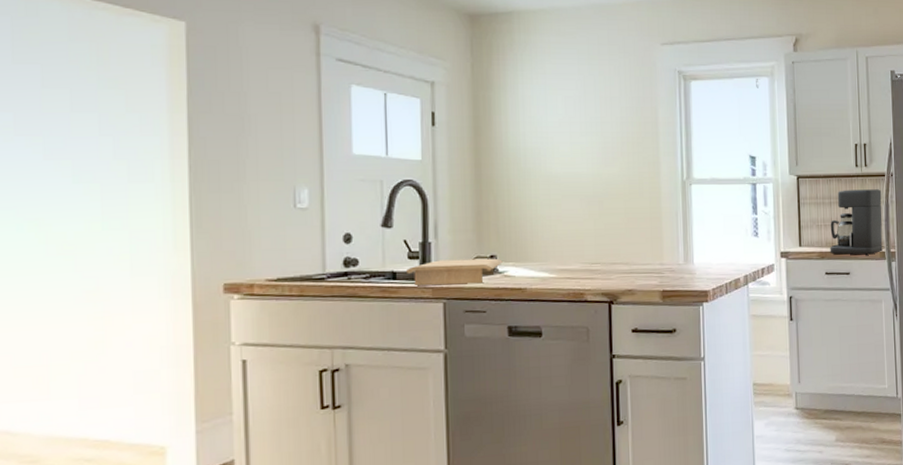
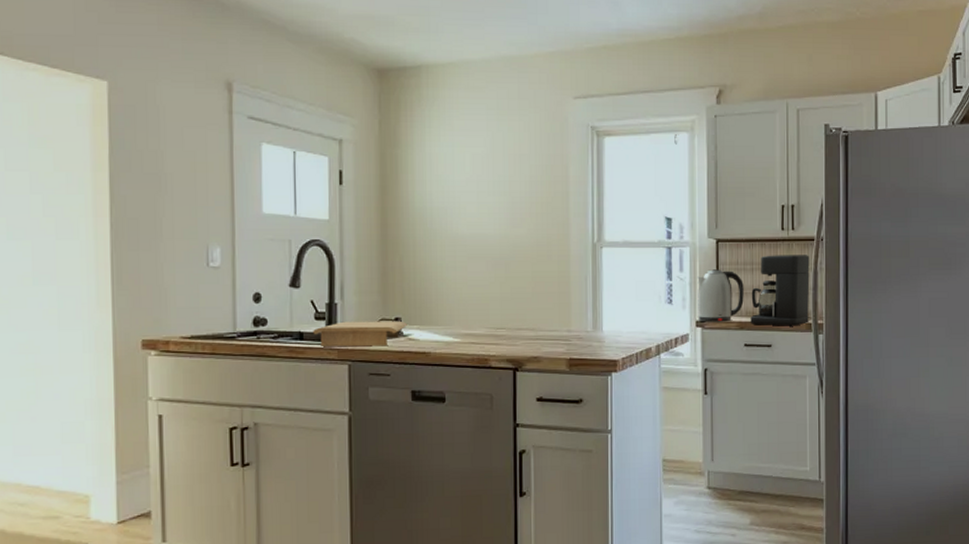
kettle: none [781,204,824,253] -> present [697,269,744,322]

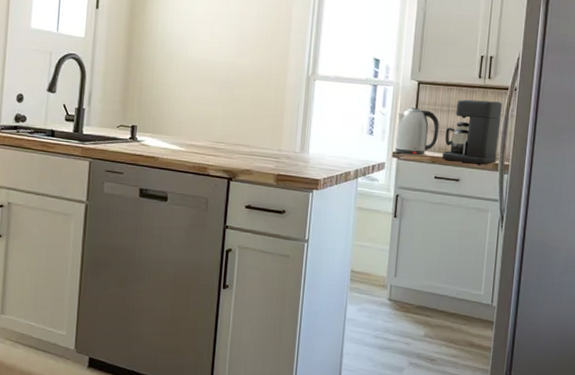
cutting board: present [312,320,407,347] -> none [62,124,142,149]

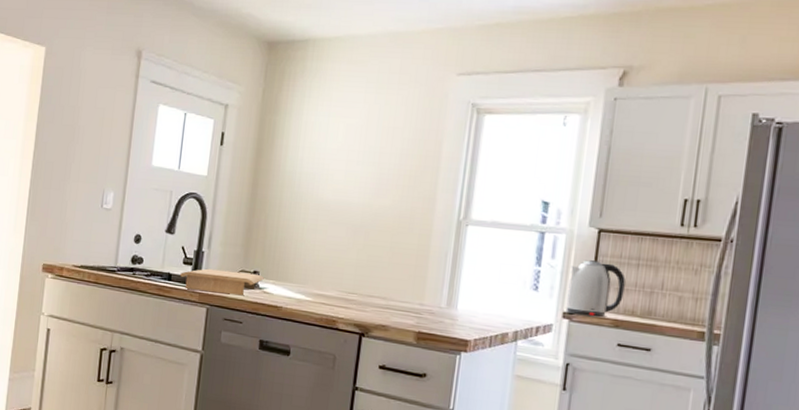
cutting board: none [62,124,142,149] -> present [179,268,264,296]
coffee maker: present [442,99,502,165] -> none [628,251,713,333]

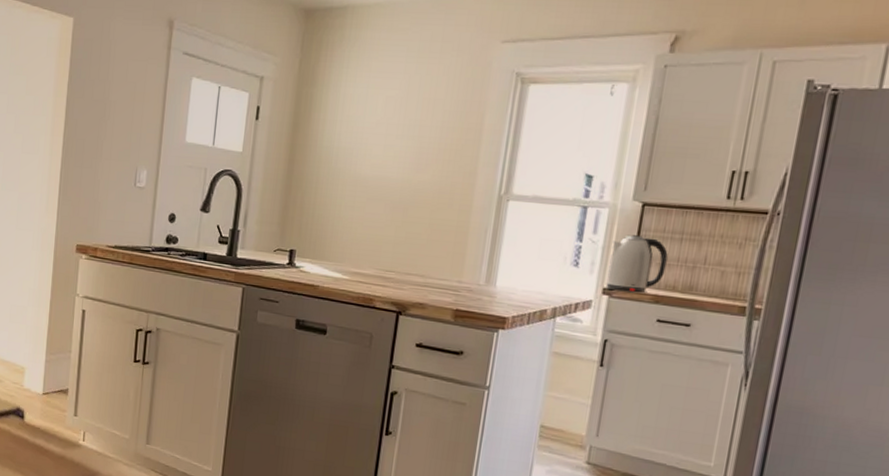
cutting board: present [179,268,264,296] -> none [214,247,301,275]

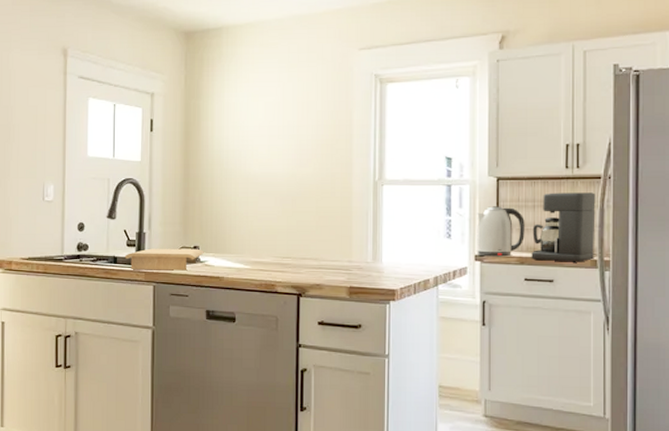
cutting board: none [214,247,301,275] -> present [124,248,204,271]
coffee maker: none [668,225,758,308] -> present [531,192,596,262]

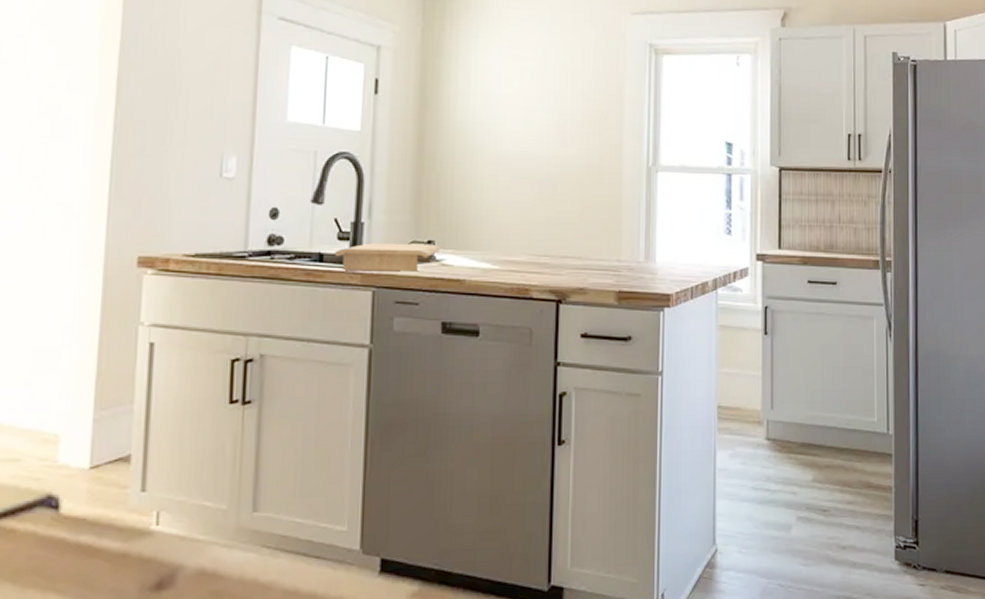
kettle: present [477,206,525,257] -> none [759,199,808,256]
coffee maker: present [531,192,596,262] -> none [814,186,877,263]

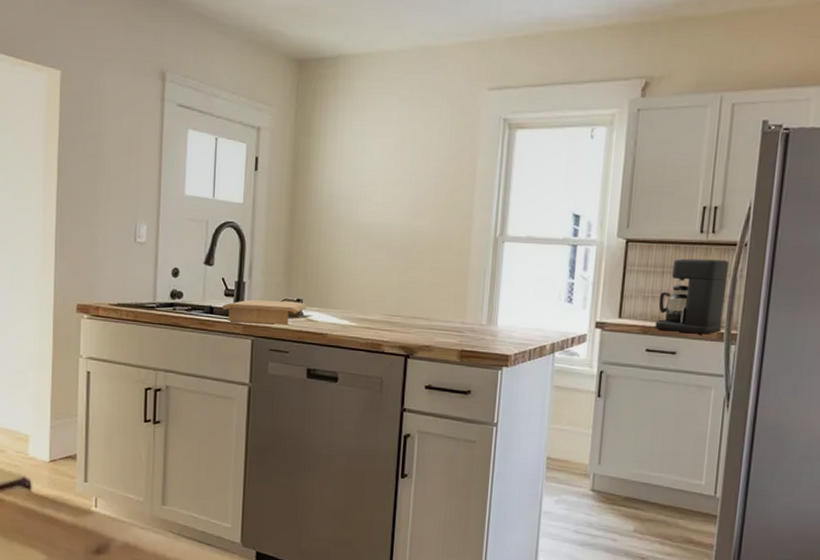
coffee maker: none [814,186,877,263] -> present [655,258,729,335]

